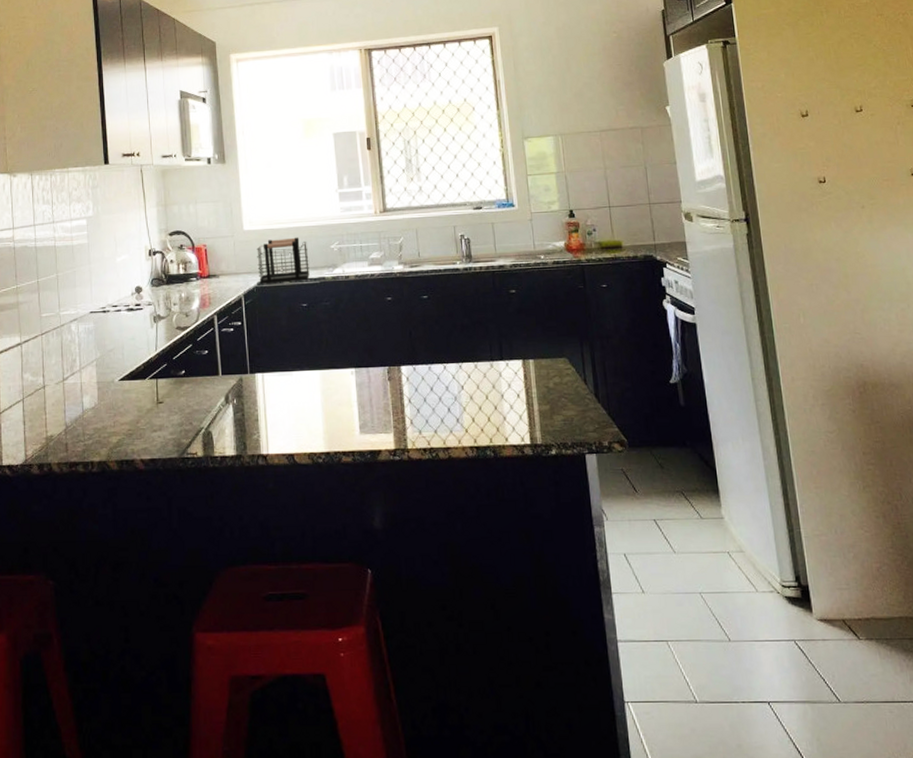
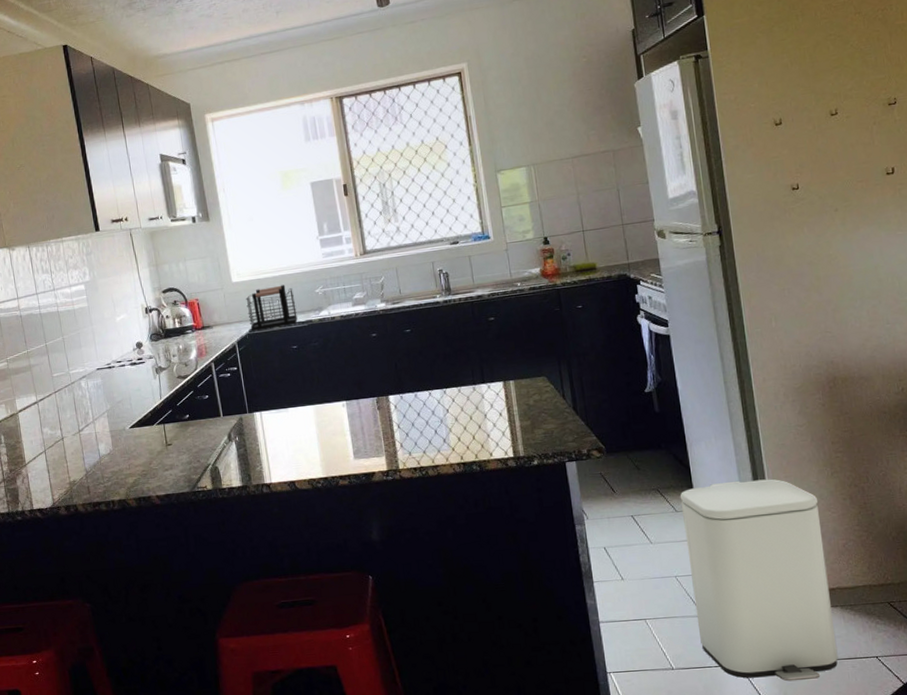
pedal bin: none [705,488,875,725] -> present [679,478,838,682]

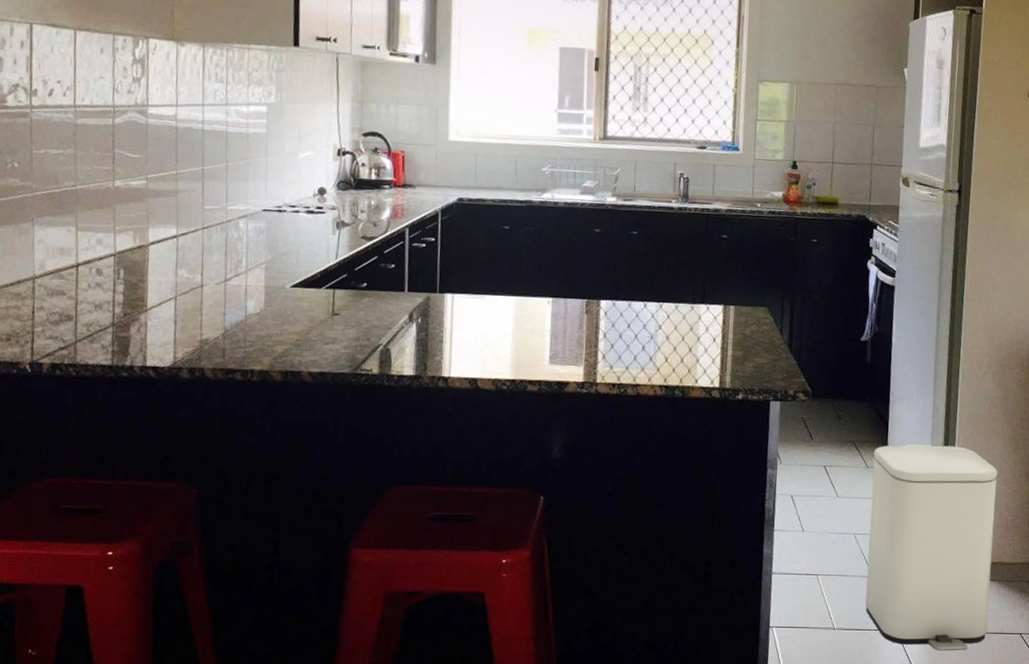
dish rack: present [246,285,298,332] -> none [459,154,517,202]

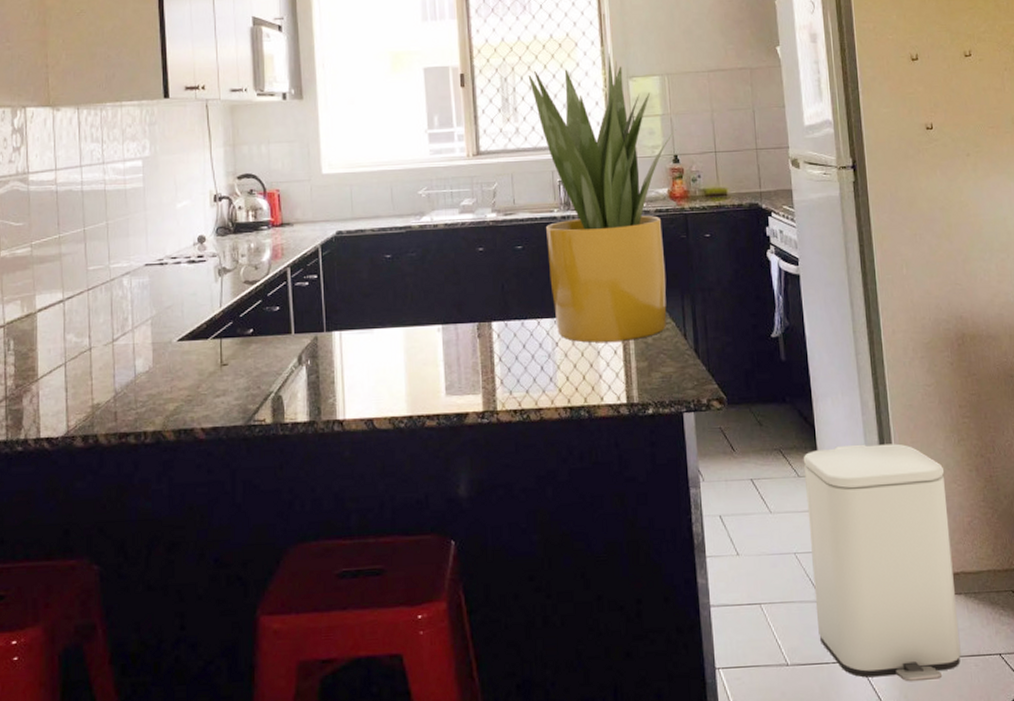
planter: none [660,55,798,331] -> present [528,54,676,343]

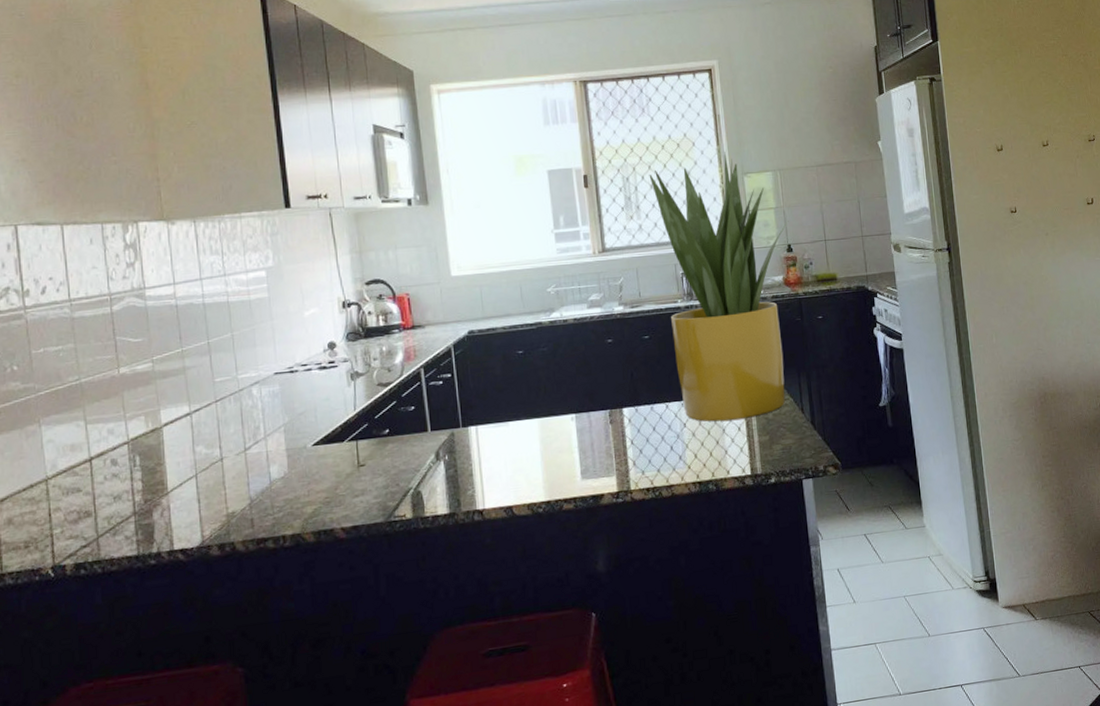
pedal bin: present [803,443,961,682] -> none [909,493,1047,699]

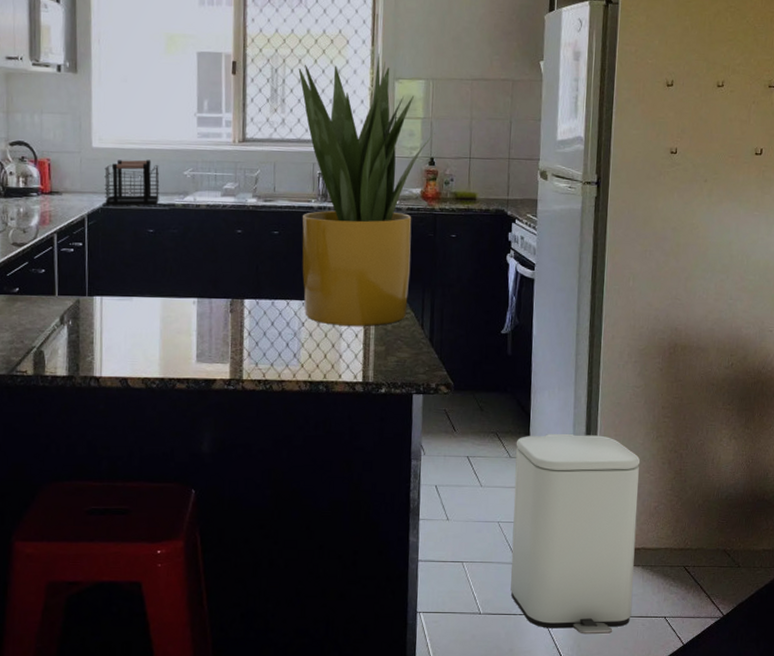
dish rack: none [466,281,525,334] -> present [104,159,160,207]
pedal bin: none [909,493,1047,699] -> present [510,433,641,635]

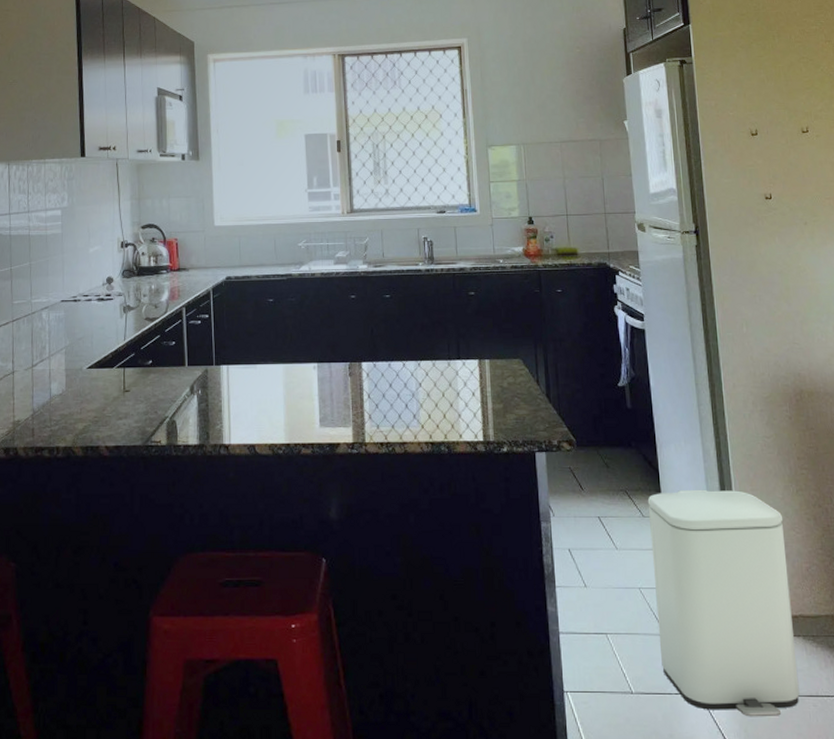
dish rack: present [104,159,160,207] -> none [226,234,277,280]
planter: present [298,54,435,326] -> none [397,125,531,384]

